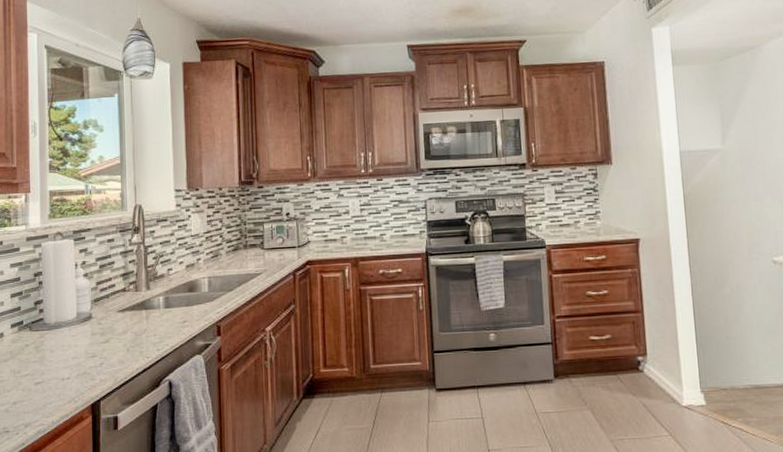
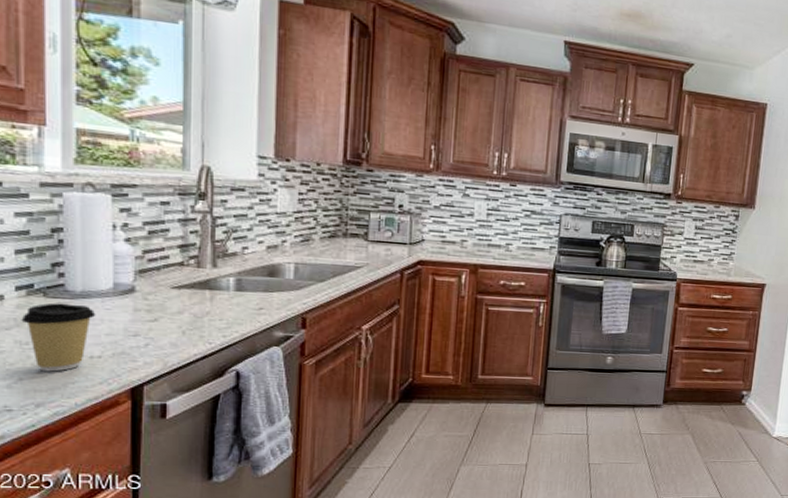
coffee cup: none [15,334,65,395] -> present [21,303,96,372]

